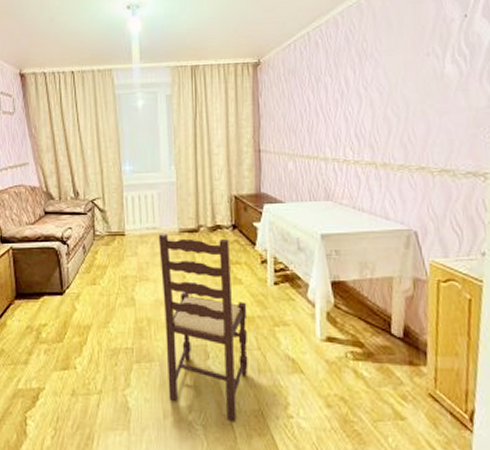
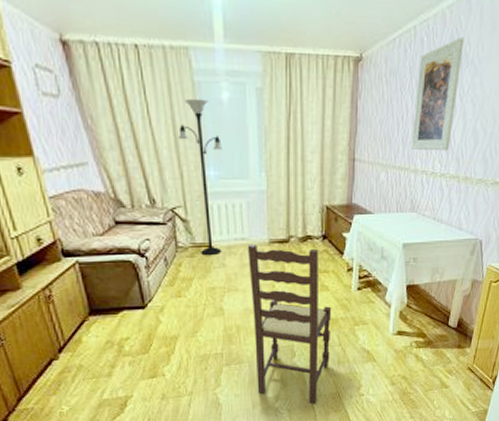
floor lamp: none [100,107,138,244] -> present [177,98,223,256]
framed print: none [316,36,361,139] -> present [411,37,464,152]

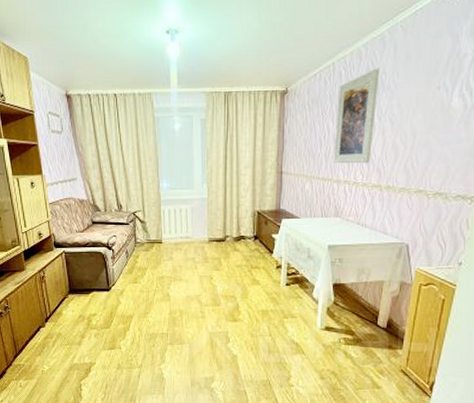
floor lamp: present [177,98,223,256] -> none [140,129,174,251]
dining chair: present [248,243,332,404] -> none [191,241,263,389]

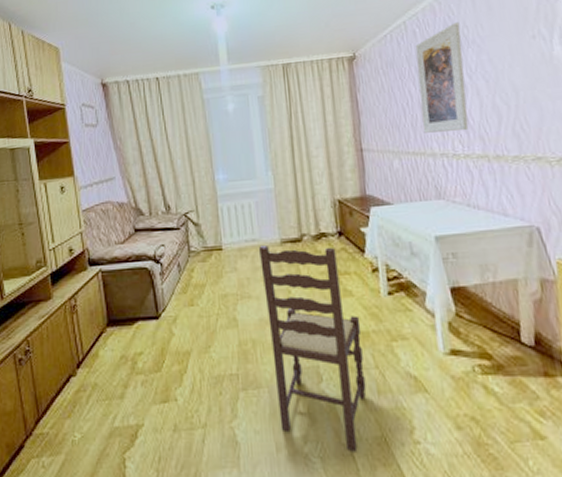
dining chair: none [191,241,263,389] -> present [259,244,367,452]

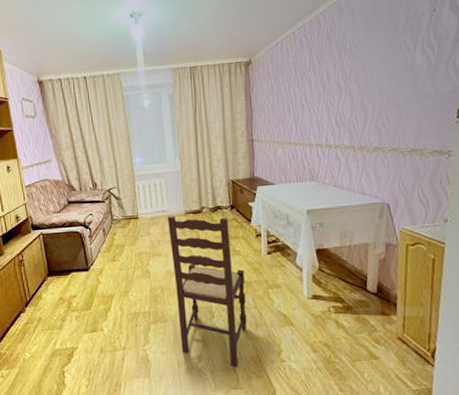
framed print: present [415,22,469,133] -> none [301,33,341,127]

